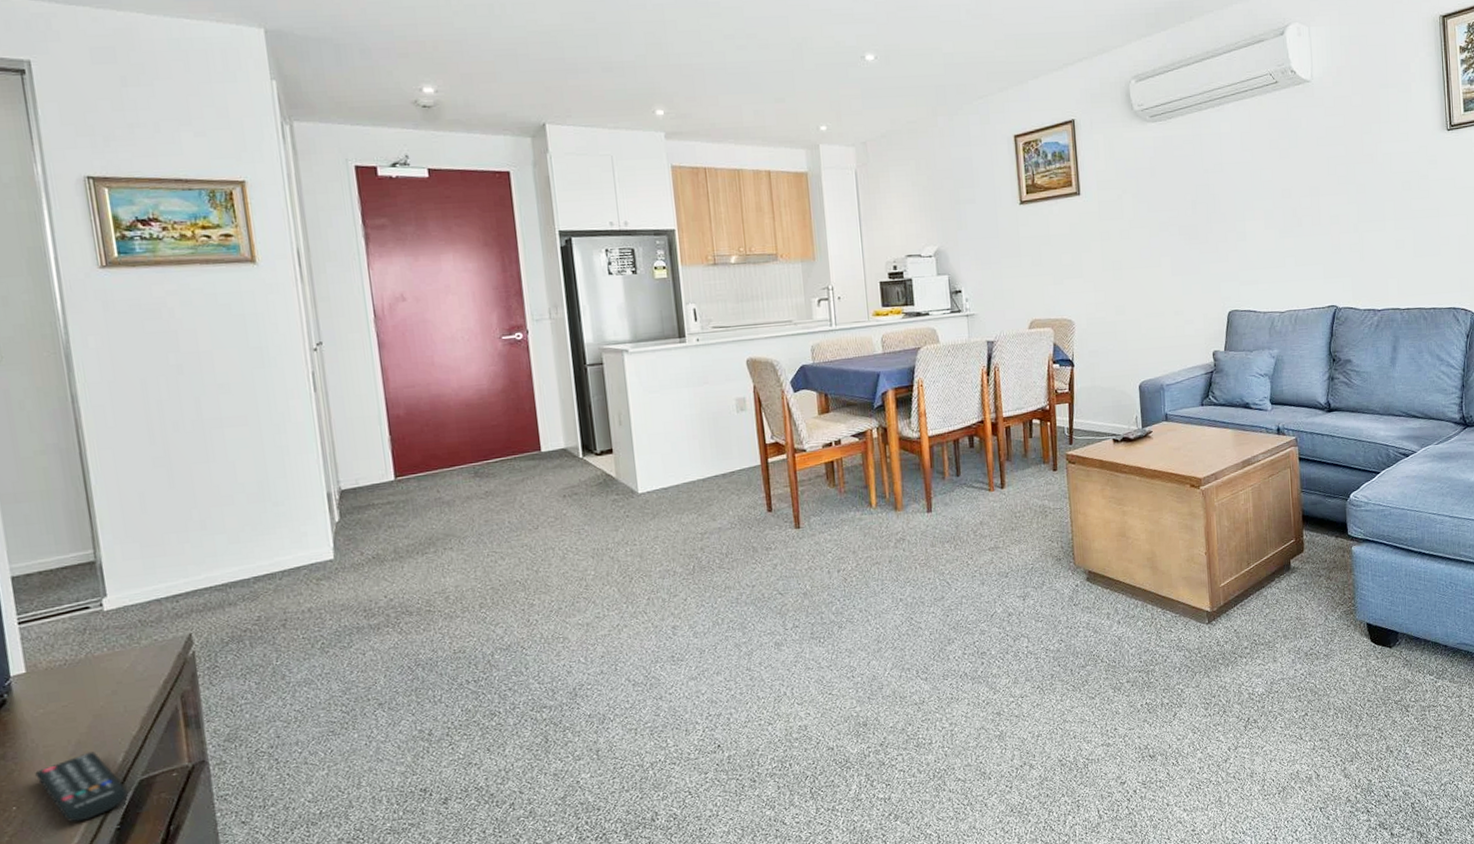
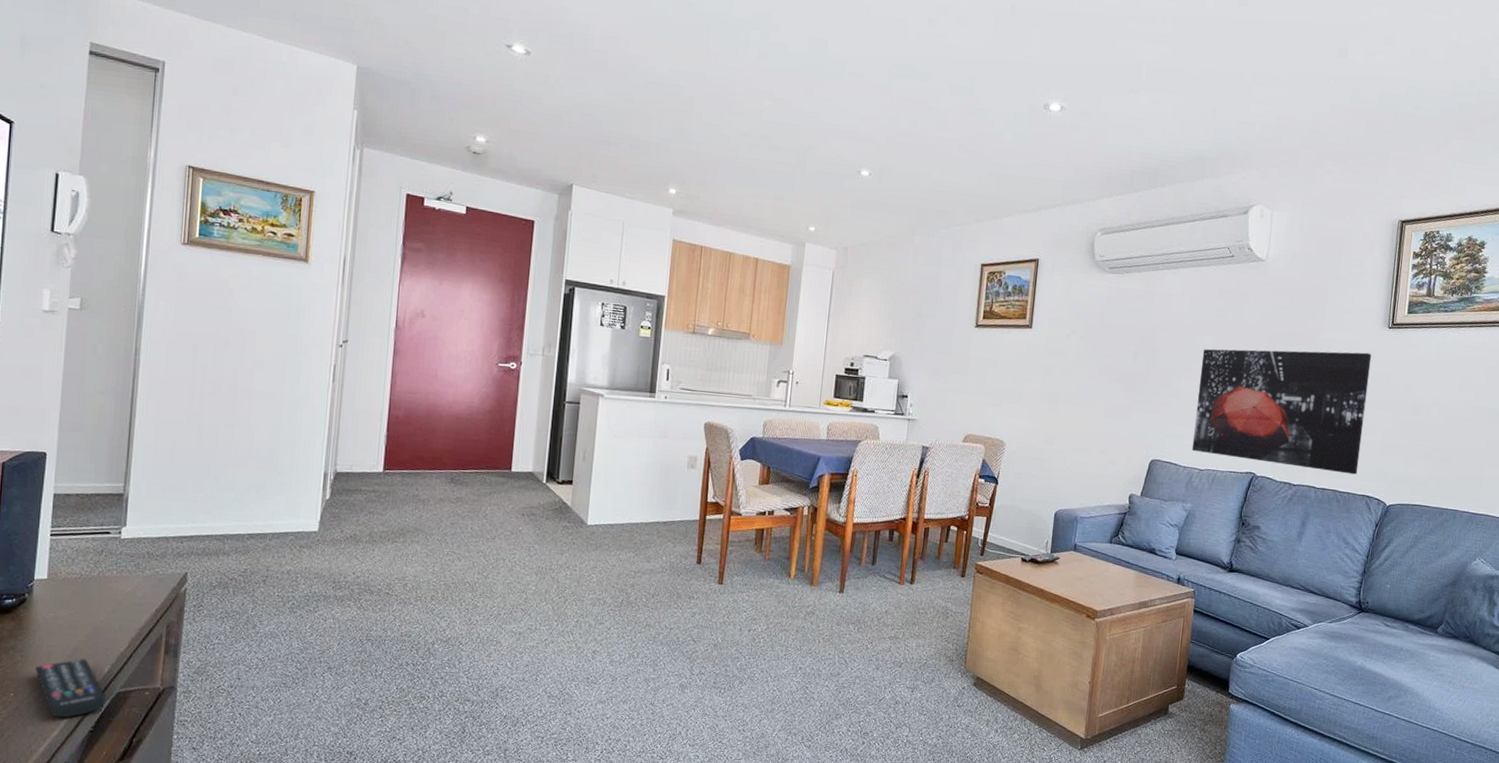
wall art: none [1262,160,1440,295] -> present [1191,349,1372,475]

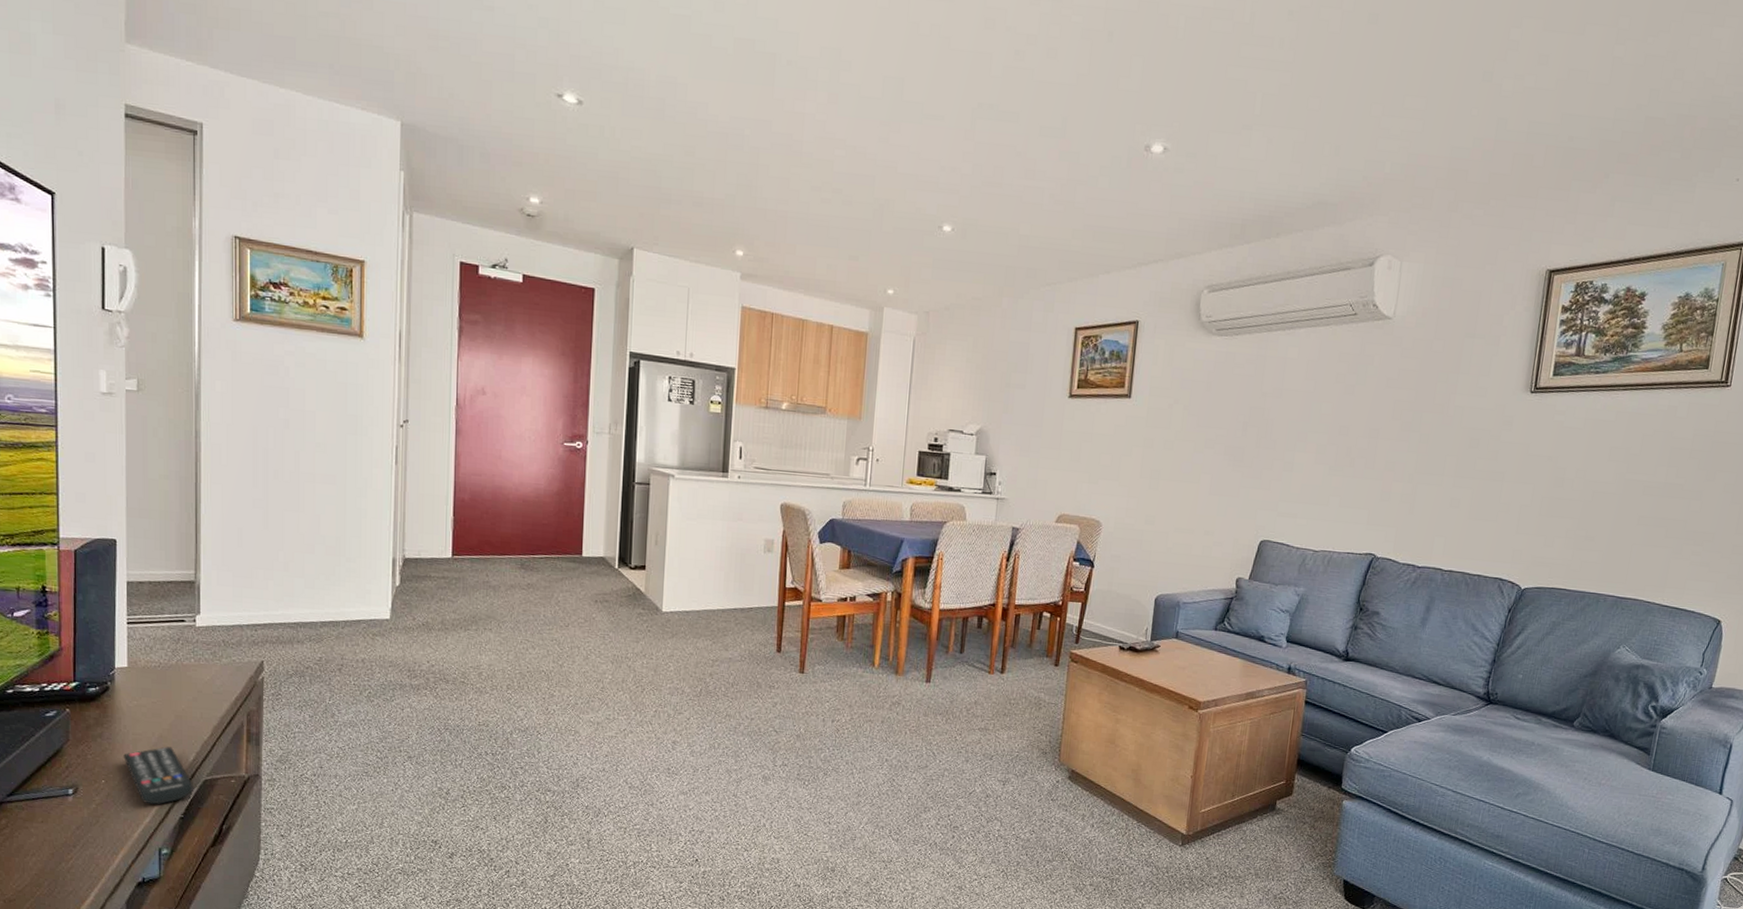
wall art: present [1191,349,1372,475] -> none [1305,418,1510,555]

